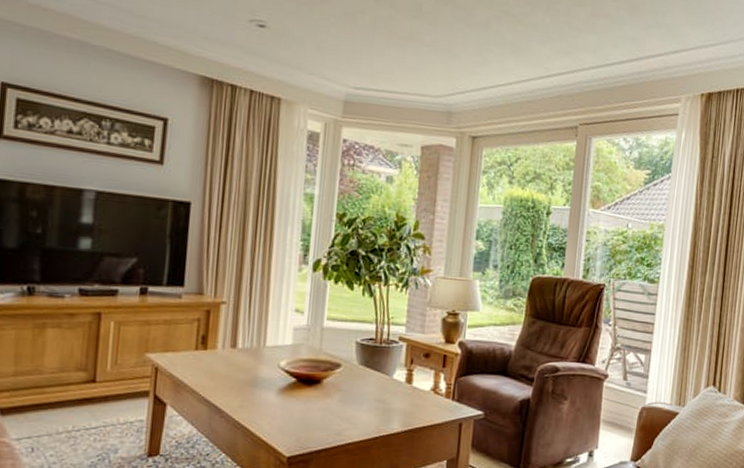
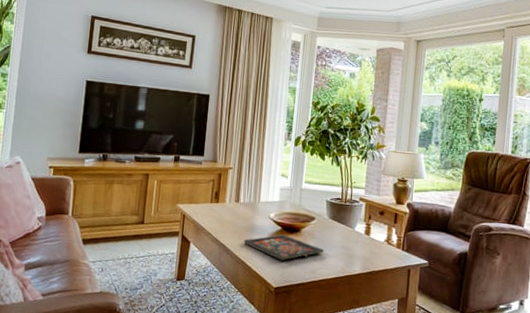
board game: none [243,388,354,421] -> present [243,234,325,261]

